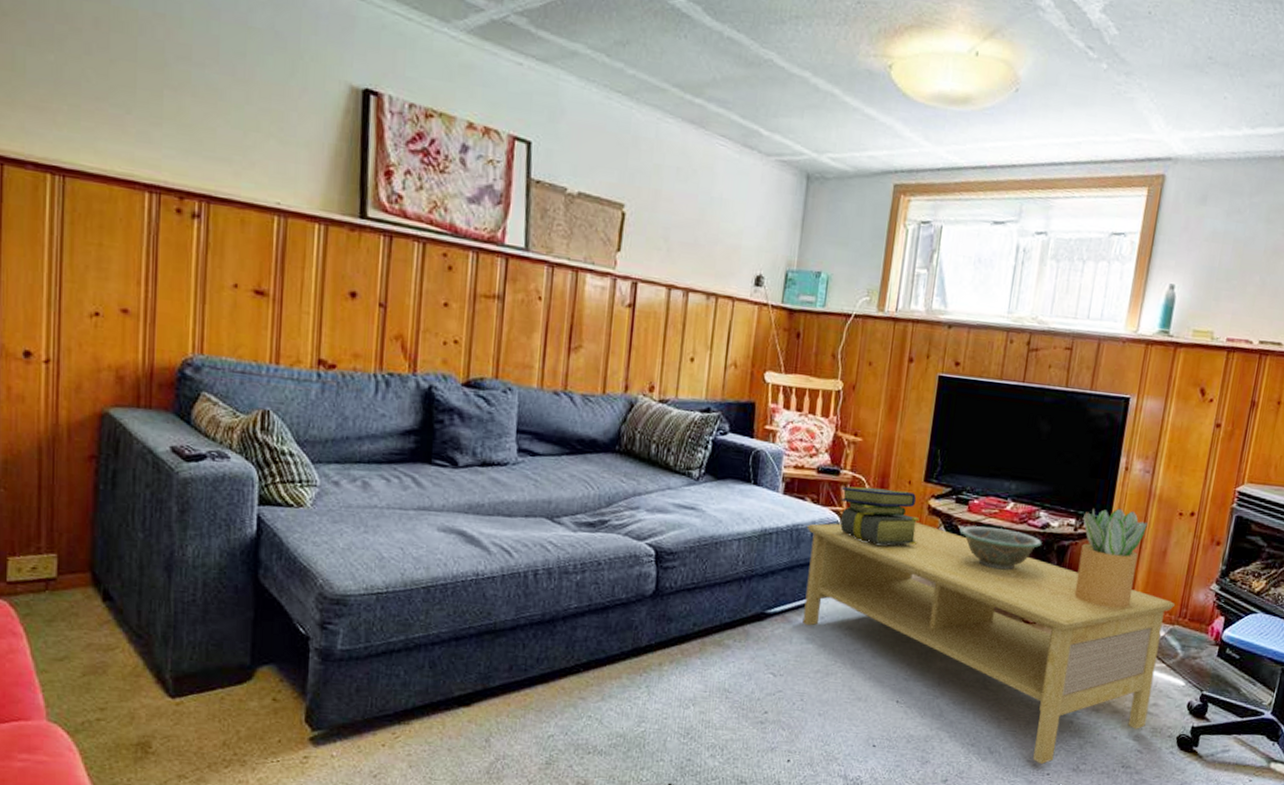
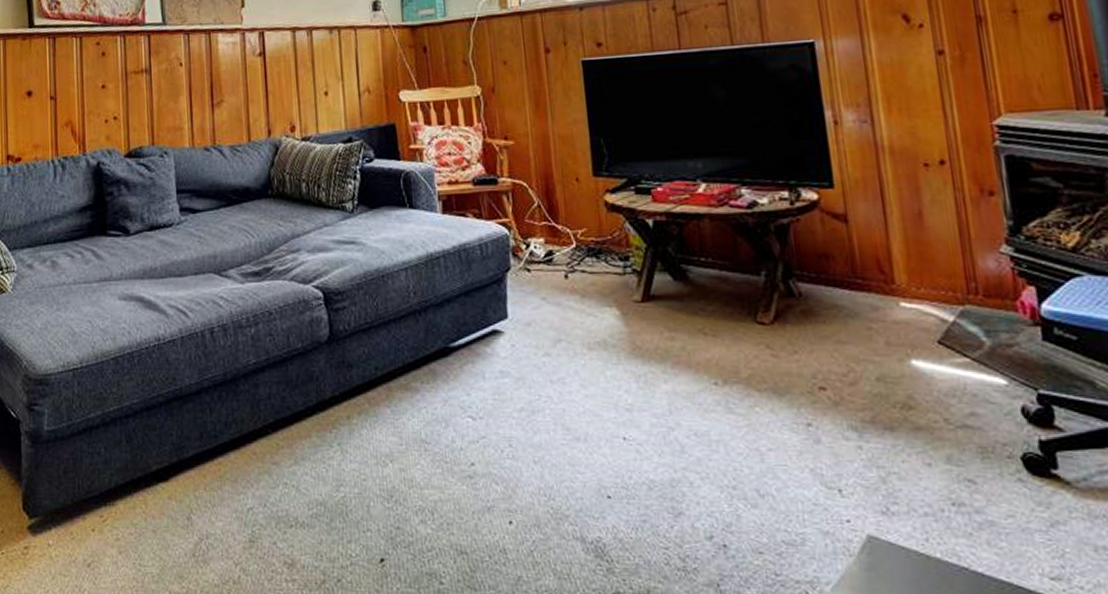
coffee table: present [802,523,1176,765] -> none [474,223,968,509]
stack of books: present [840,486,920,545] -> none [504,189,603,254]
decorative bowl: present [959,525,1042,570] -> none [648,214,754,264]
potted plant: present [1074,508,1148,608] -> none [797,170,894,293]

